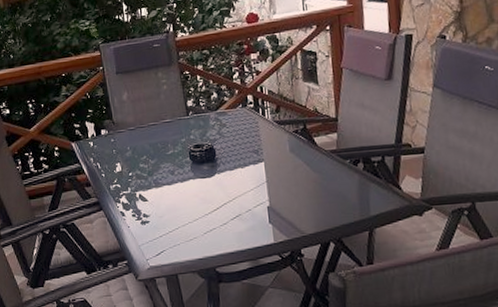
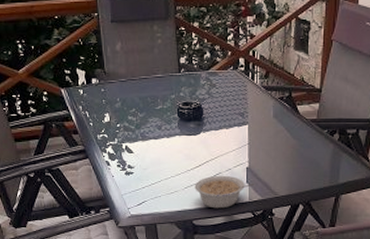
legume: none [214,216,279,254] -> present [194,175,255,209]

